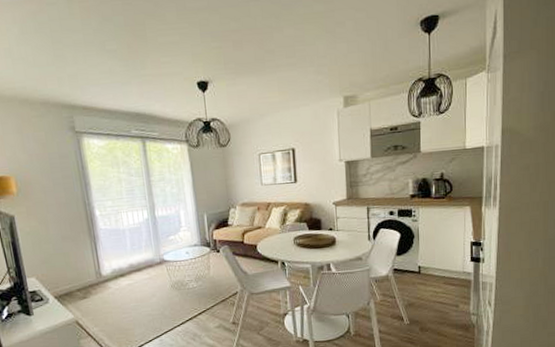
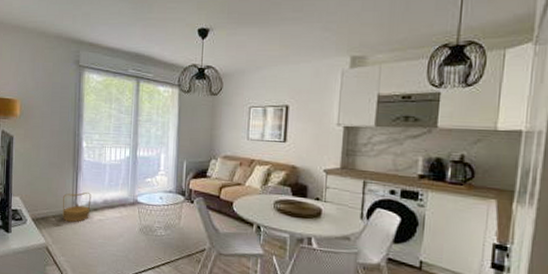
basket: none [84,259,117,292] -> present [62,191,91,222]

